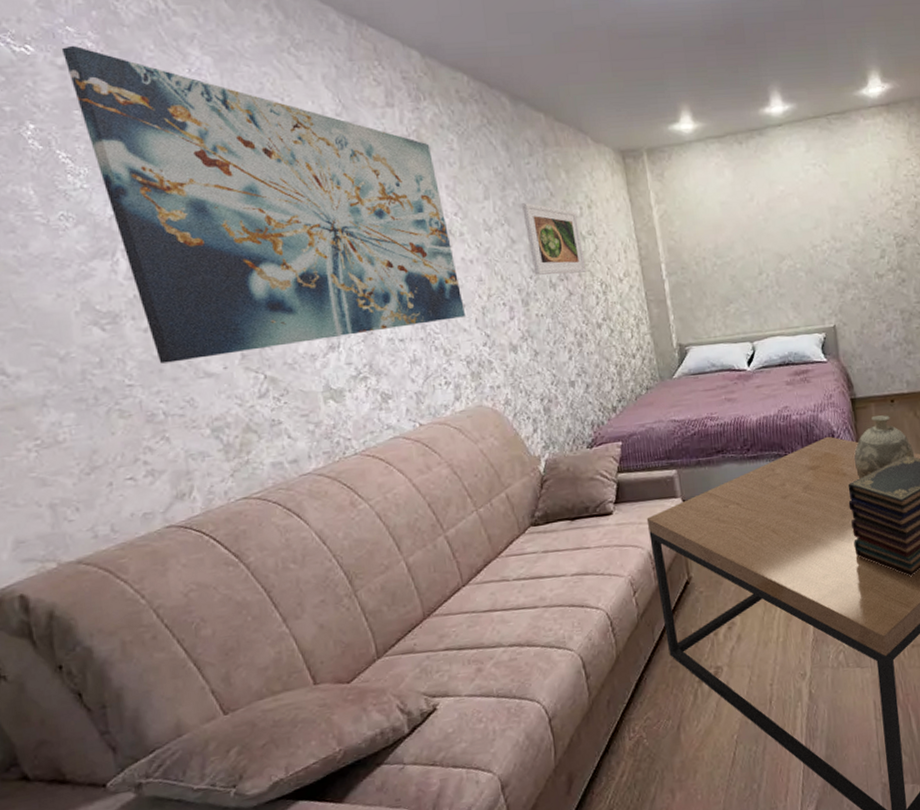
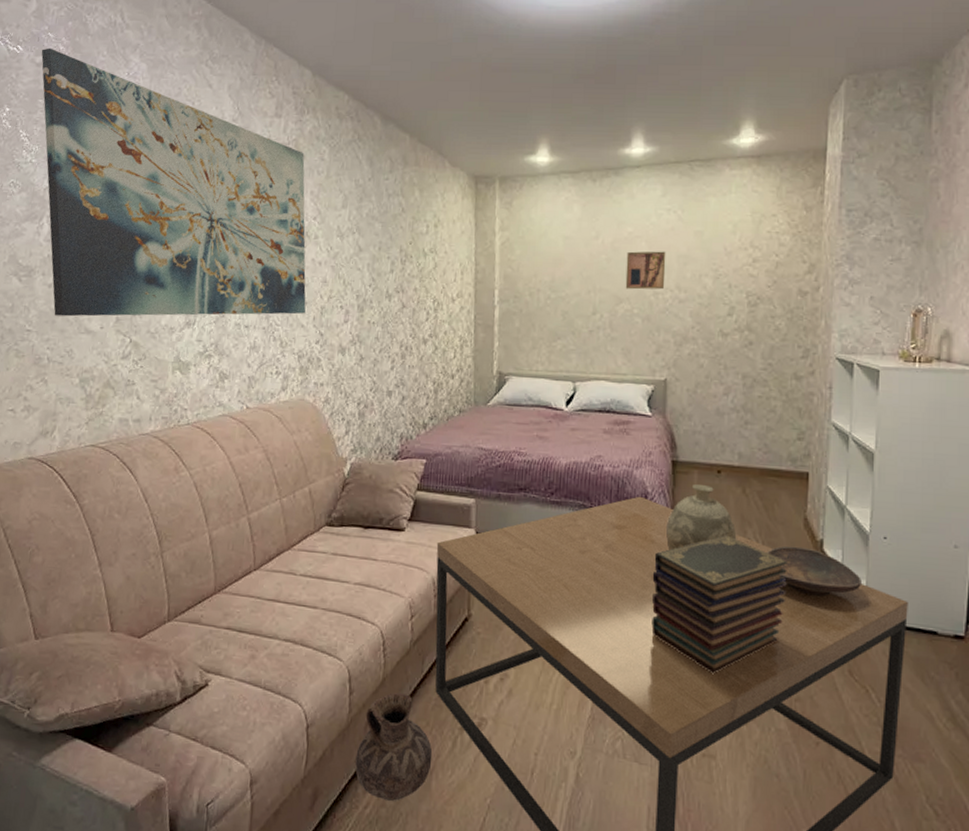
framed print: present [522,203,586,275] -> none [373,215,423,288]
ceramic jug: none [603,664,678,765] -> present [355,693,433,802]
wall art: none [782,205,822,246] -> present [625,251,666,290]

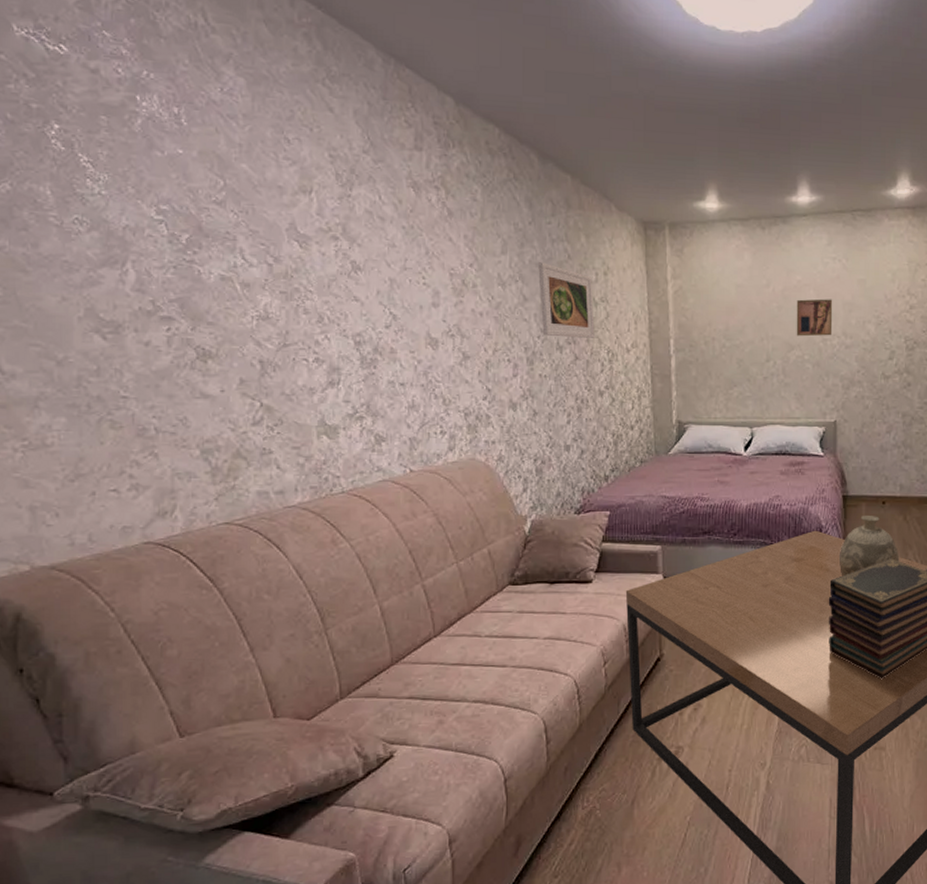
wall art: present [41,48,306,317] -> none [95,50,469,380]
ceramic jug: present [355,693,433,802] -> none [557,735,633,835]
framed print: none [373,215,423,288] -> present [538,262,595,338]

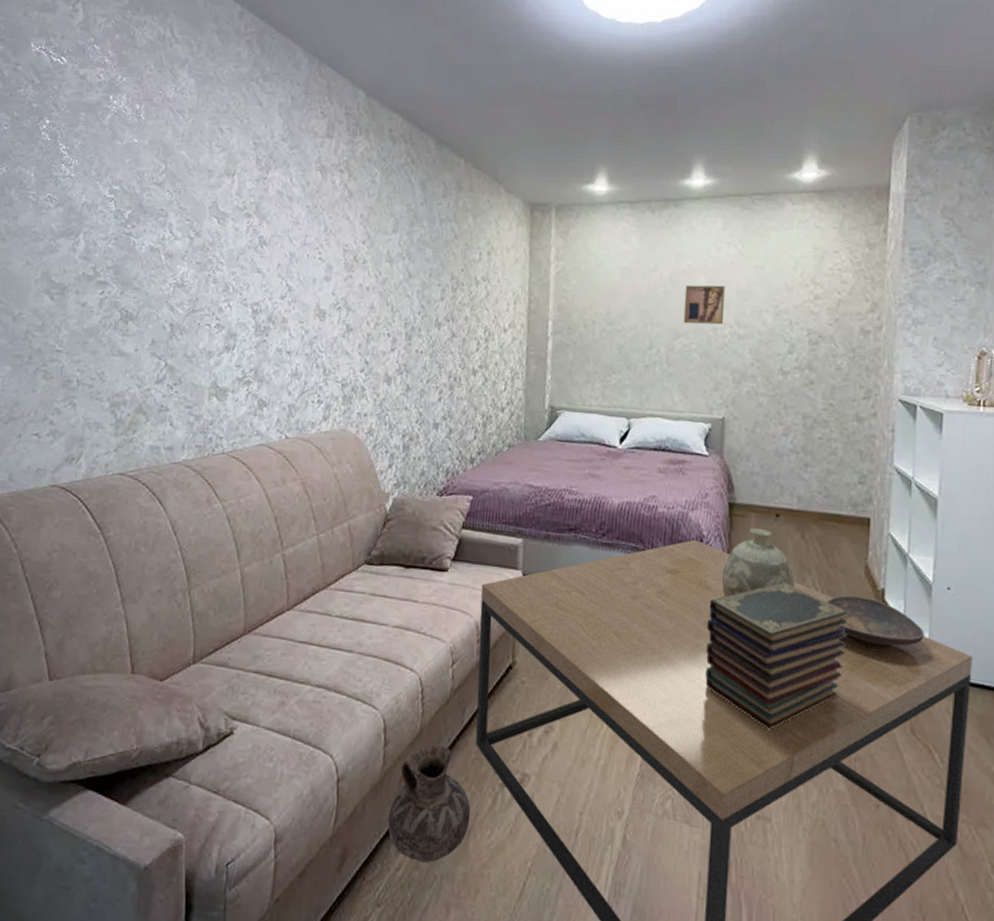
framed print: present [538,262,595,338] -> none [423,241,476,317]
ceramic jug: none [557,735,633,835] -> present [387,745,471,864]

